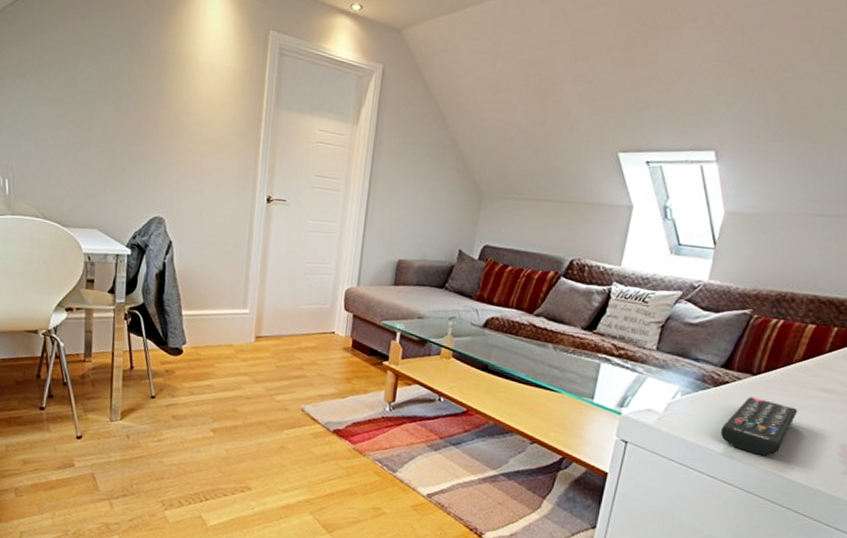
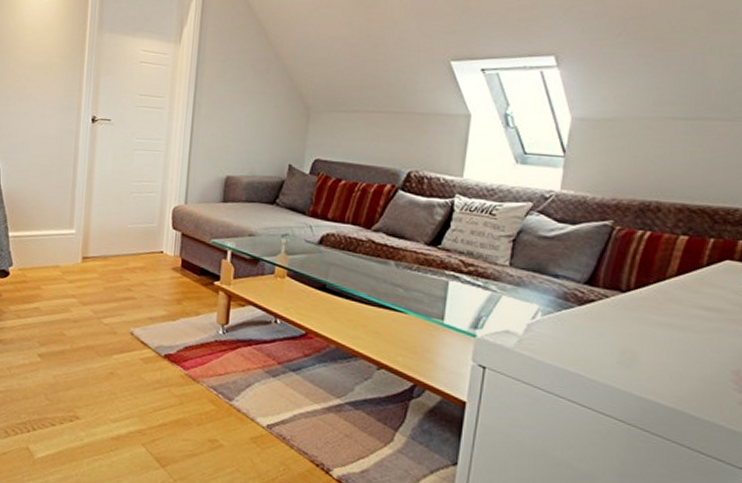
remote control: present [720,397,798,456] -> none [590,316,679,383]

